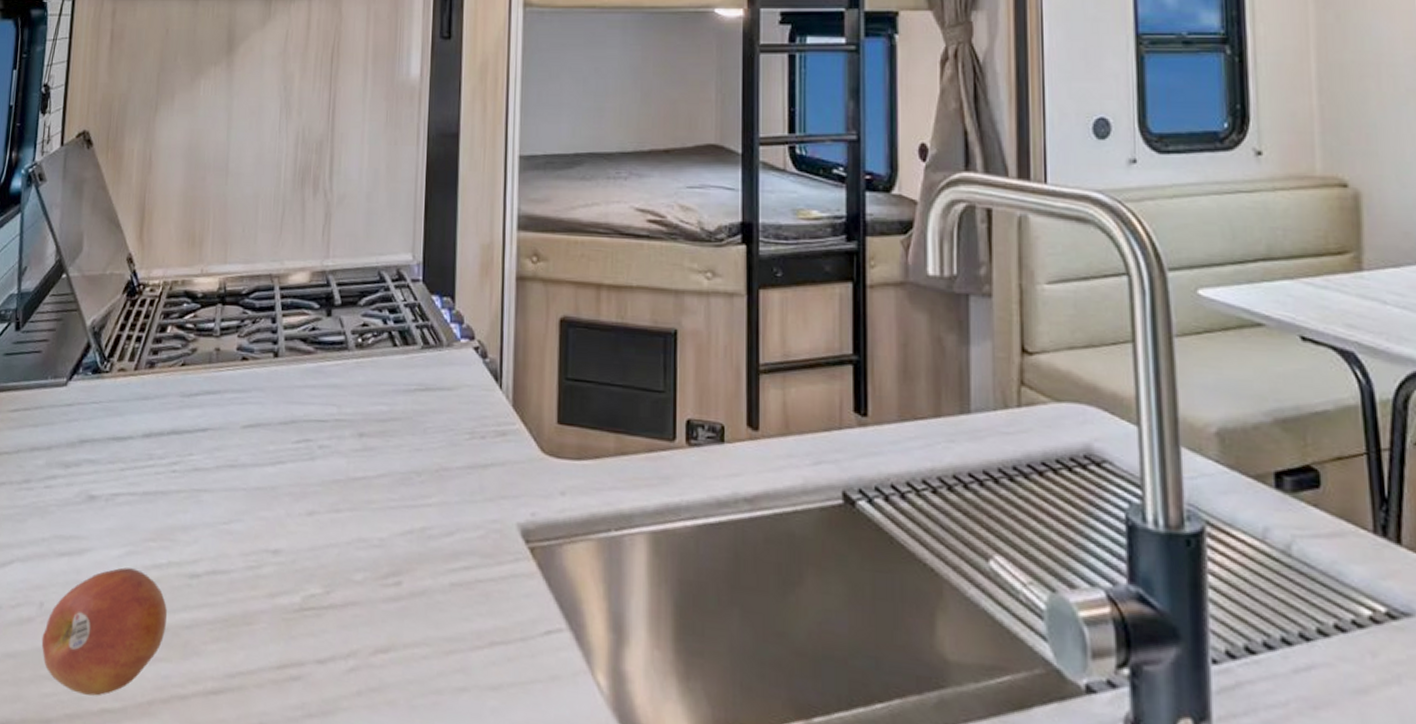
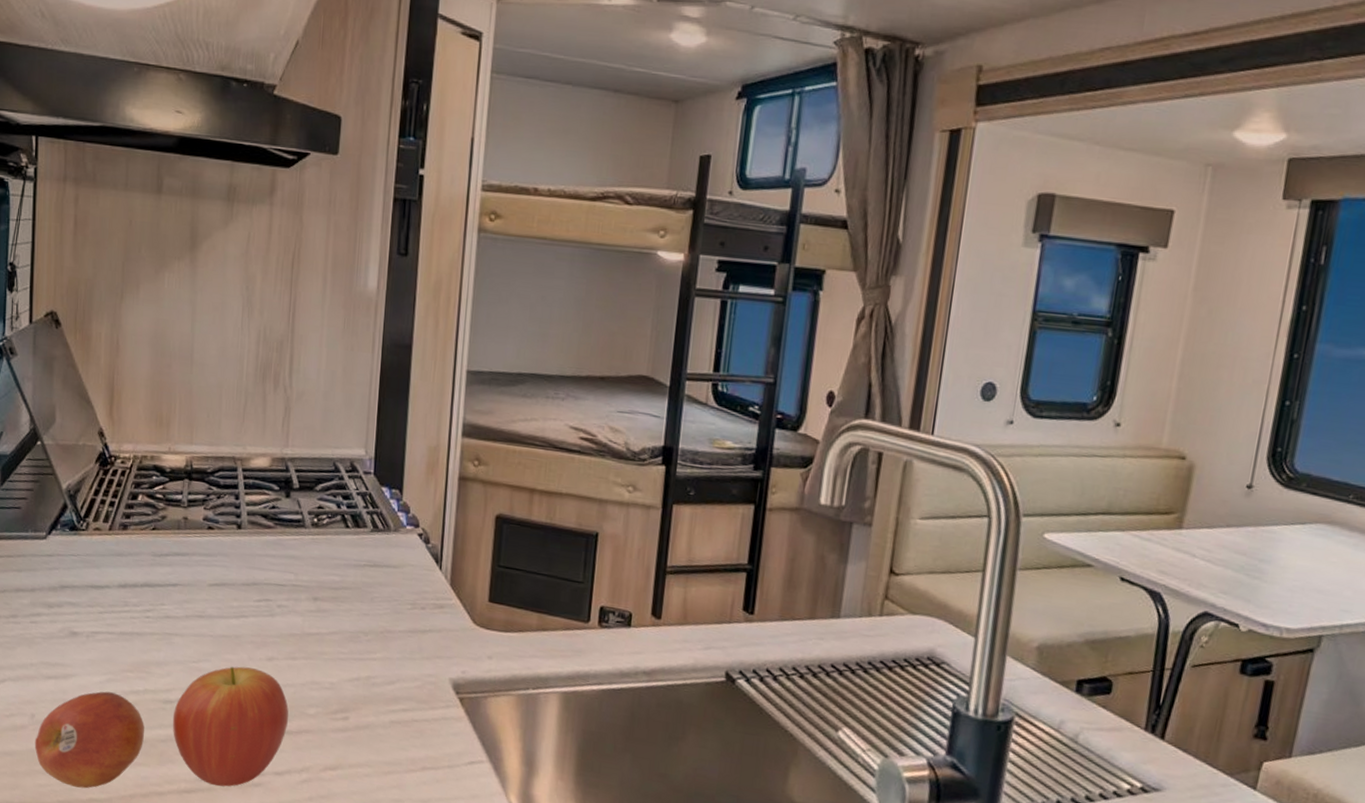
fruit: none [198,525,333,684] -> present [172,666,289,787]

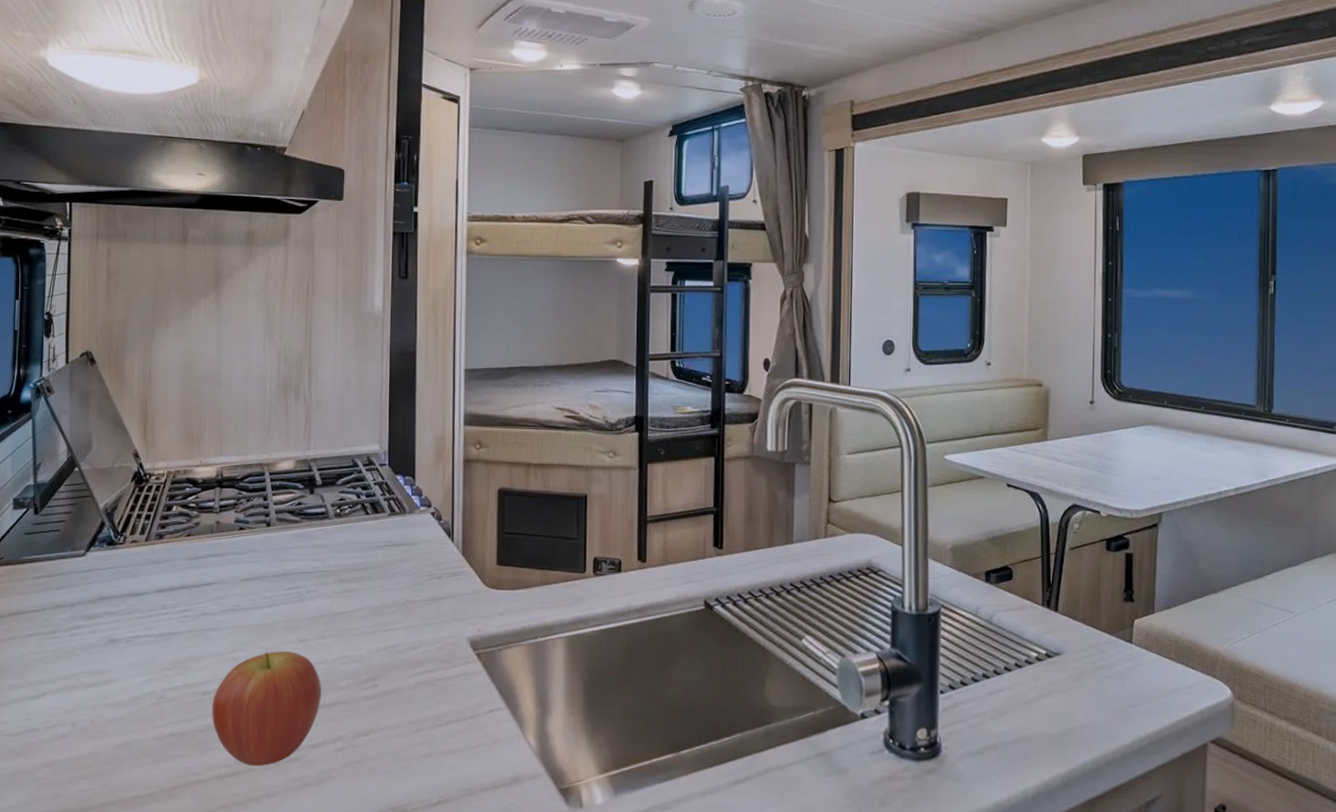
fruit: present [34,691,145,789] -> none [76,691,185,787]

